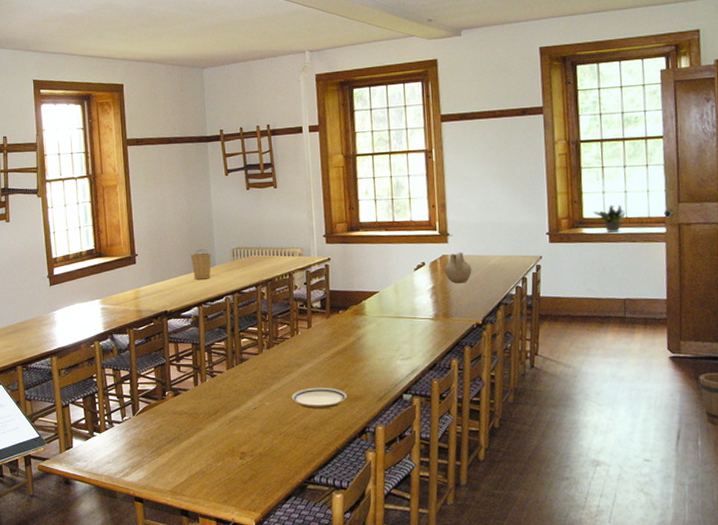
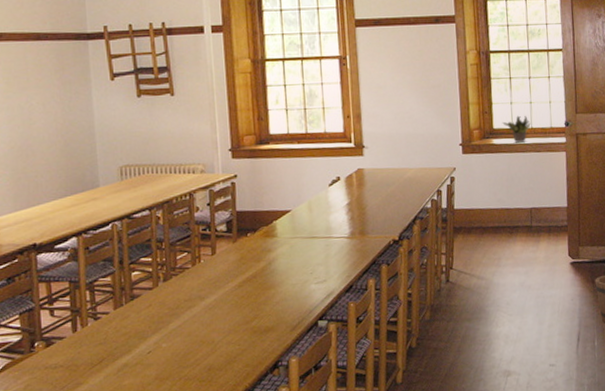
basket: present [190,249,212,280] -> none [66,167,94,205]
plate: present [291,387,347,409] -> none [193,320,257,347]
ceramic pitcher: present [444,252,472,283] -> none [360,165,388,198]

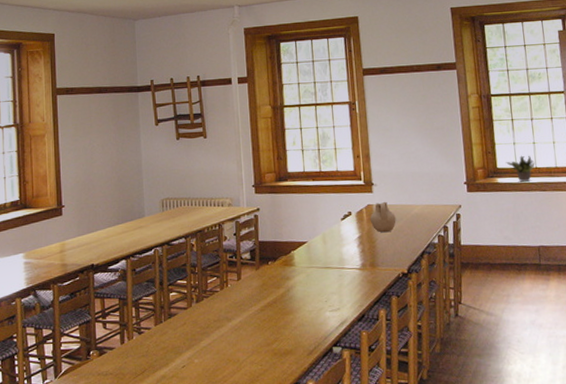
ceramic pitcher: none [360,165,388,198] -> present [369,201,396,232]

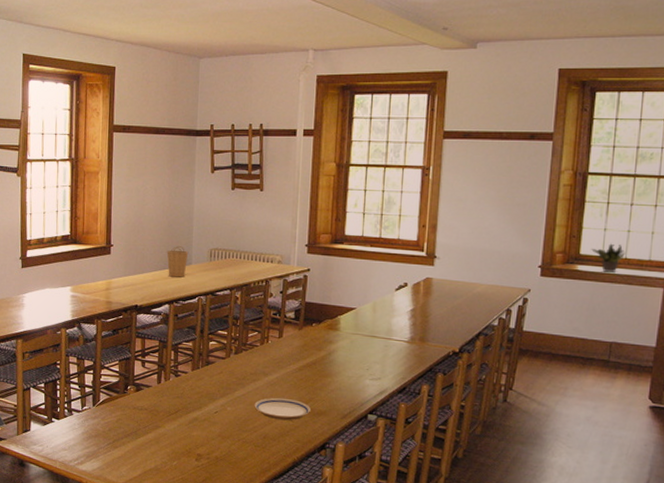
basket: none [119,200,141,232] -> present [166,246,189,278]
plate: none [221,341,277,366] -> present [254,397,311,421]
ceramic pitcher: present [369,201,396,232] -> none [426,276,456,308]

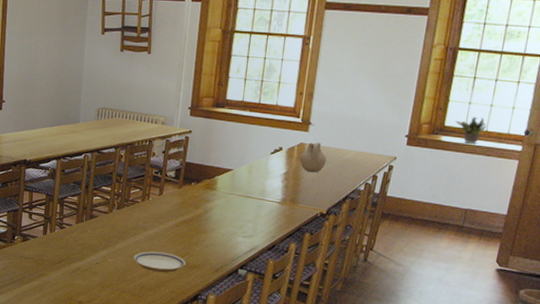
basket: present [166,246,189,278] -> none [56,104,77,135]
ceramic pitcher: none [426,276,456,308] -> present [299,142,327,172]

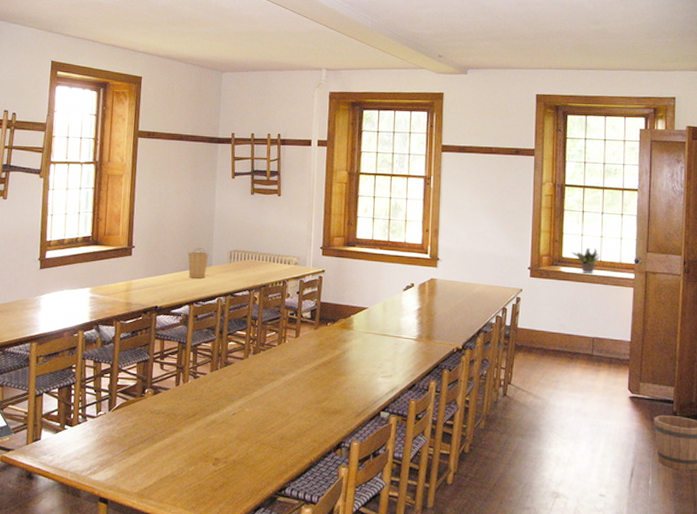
basket: none [56,104,77,135] -> present [187,248,209,279]
plate: present [133,251,186,273] -> none [272,397,326,420]
ceramic pitcher: present [299,142,327,172] -> none [431,277,457,307]

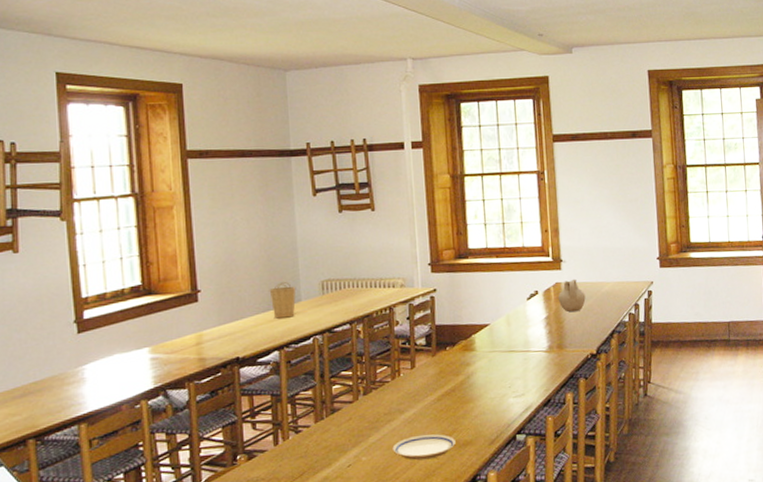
plate: none [272,397,326,420] -> present [392,434,456,460]
ceramic pitcher: none [431,277,457,307] -> present [557,279,586,312]
potted plant: present [572,247,600,274] -> none [699,229,728,256]

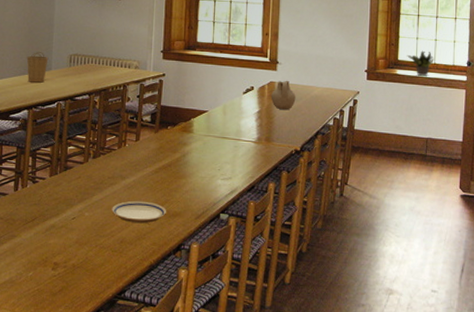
potted plant: none [699,229,728,256] -> present [407,50,434,76]

